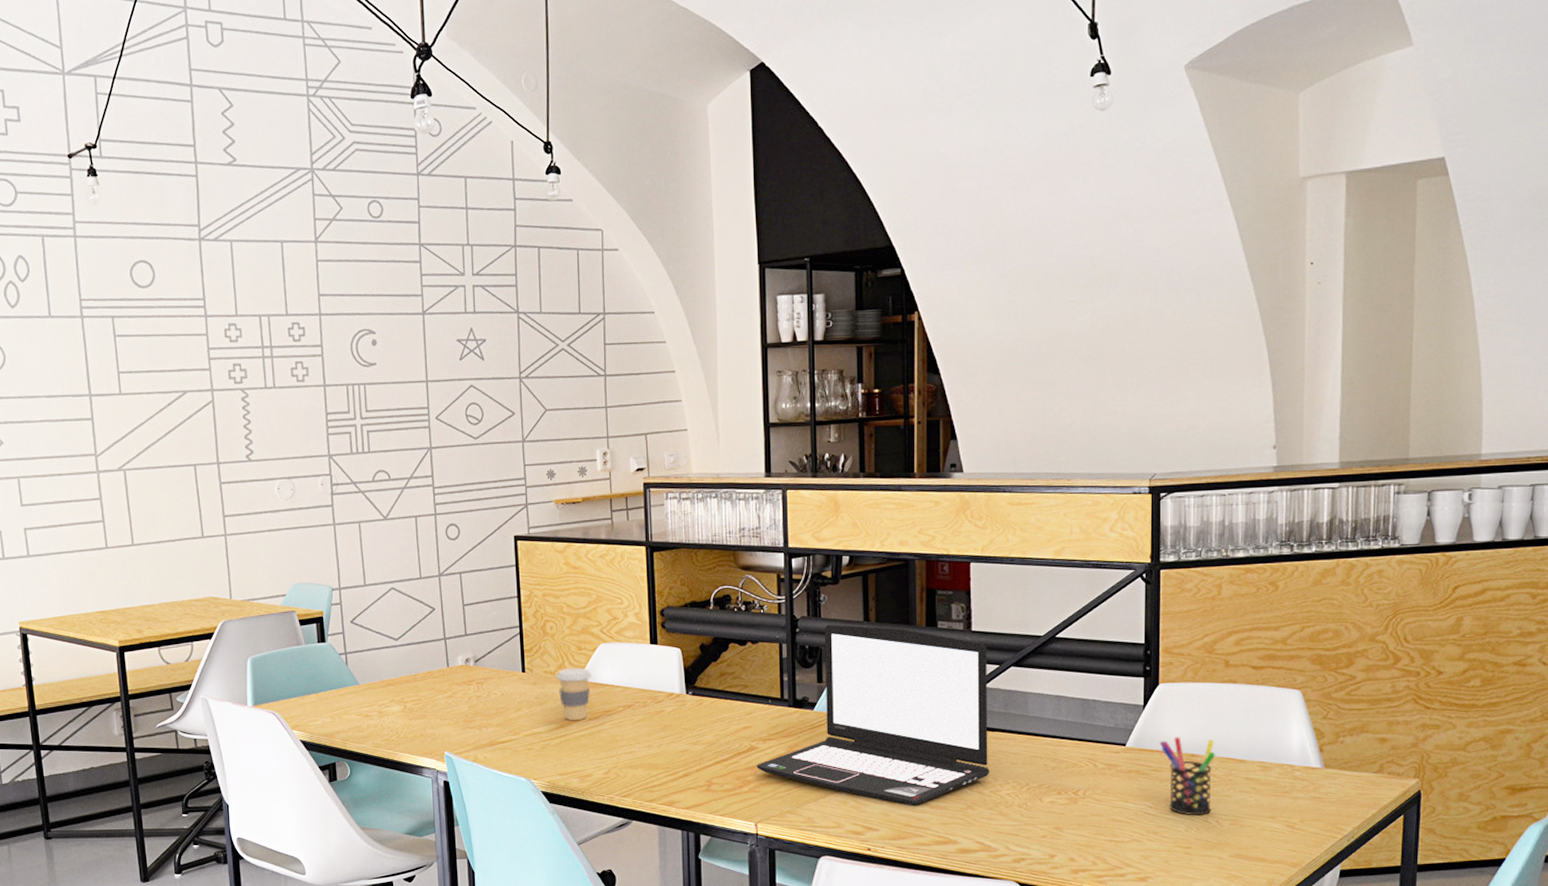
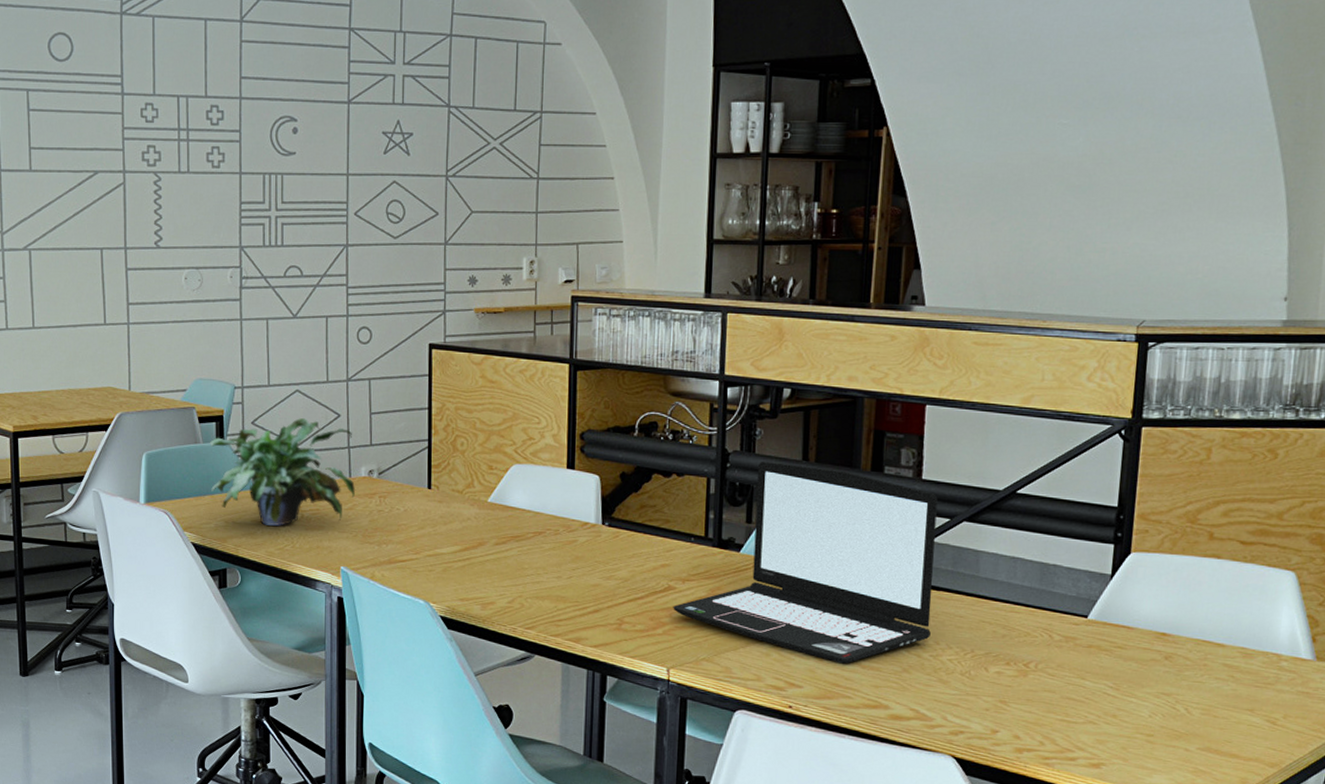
potted plant: none [311,614,454,718] -> present [209,418,356,526]
coffee cup: present [556,668,592,721] -> none [463,488,502,545]
pen holder: present [1159,737,1216,816] -> none [1126,612,1191,702]

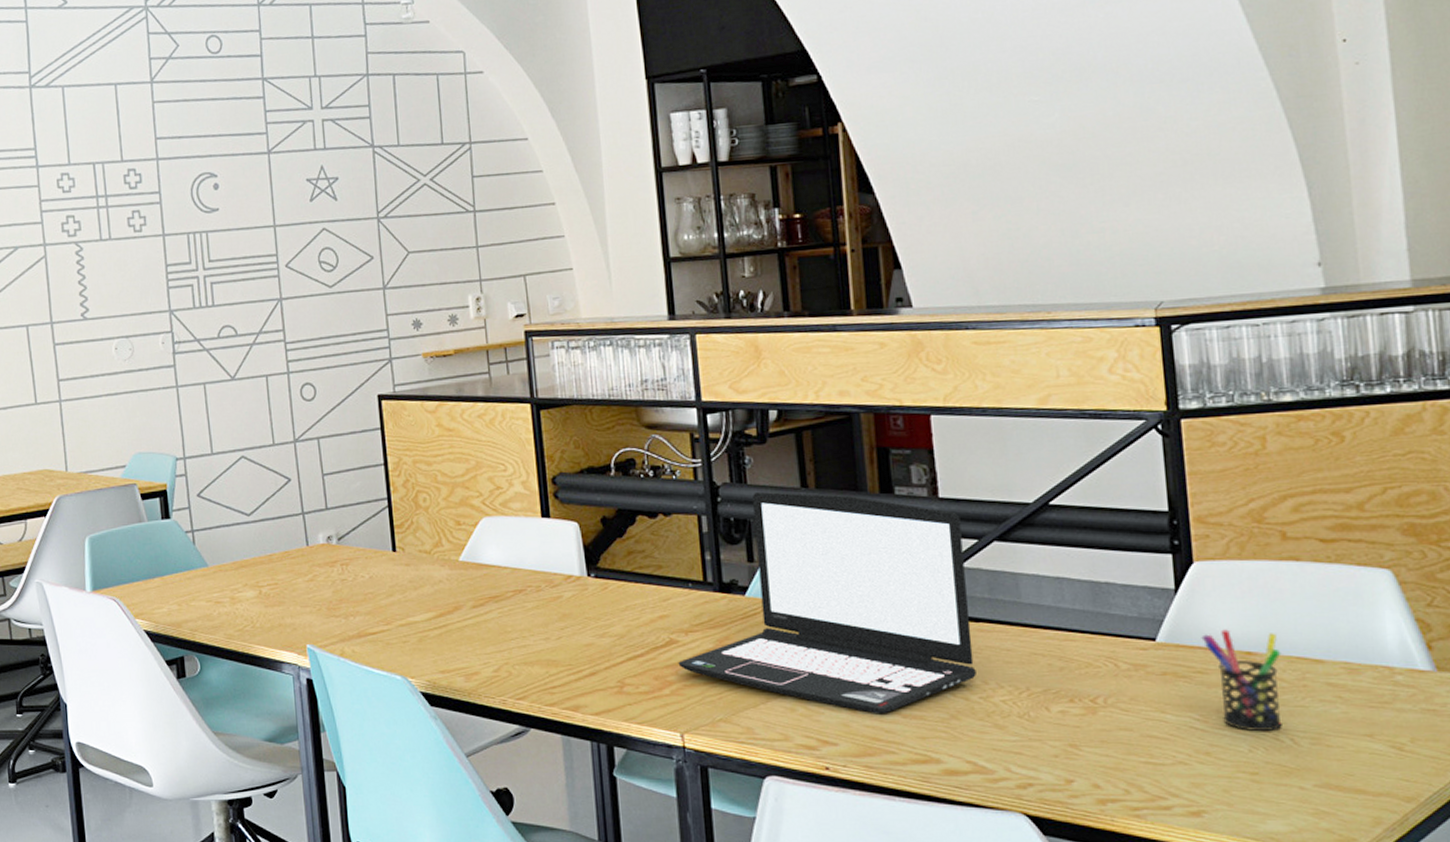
potted plant: present [209,418,356,526] -> none [154,486,315,605]
pen holder: none [1126,612,1191,702] -> present [1201,629,1282,732]

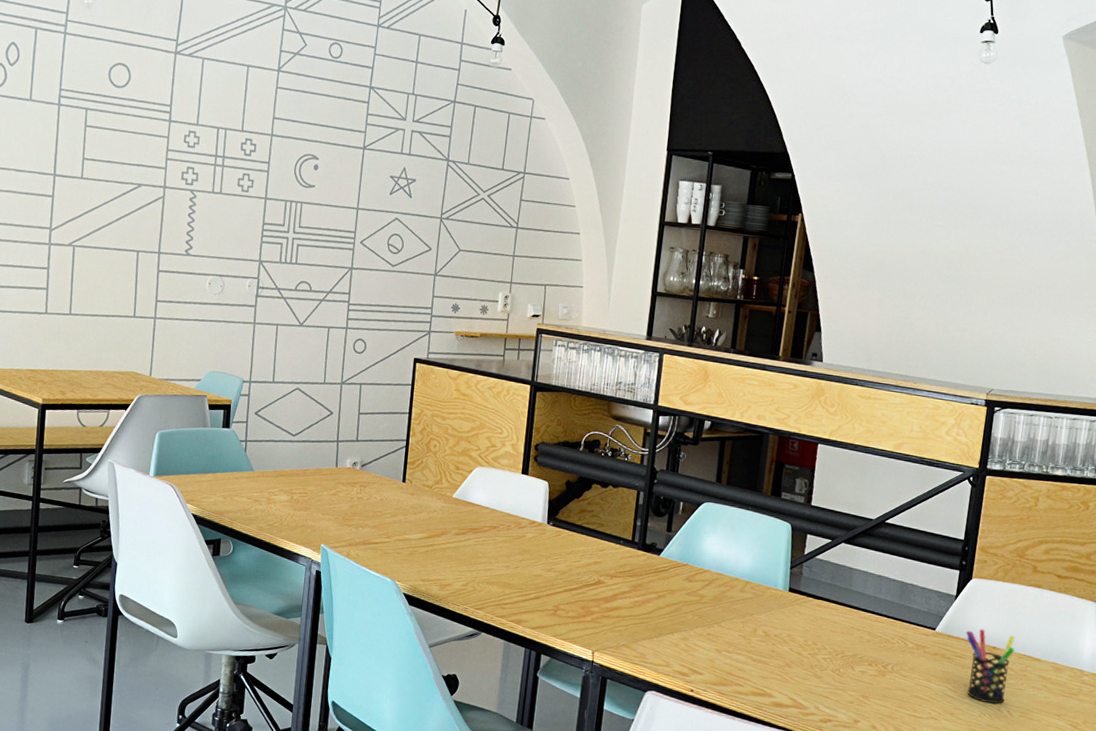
laptop: present [678,491,976,714] -> none [601,480,823,657]

